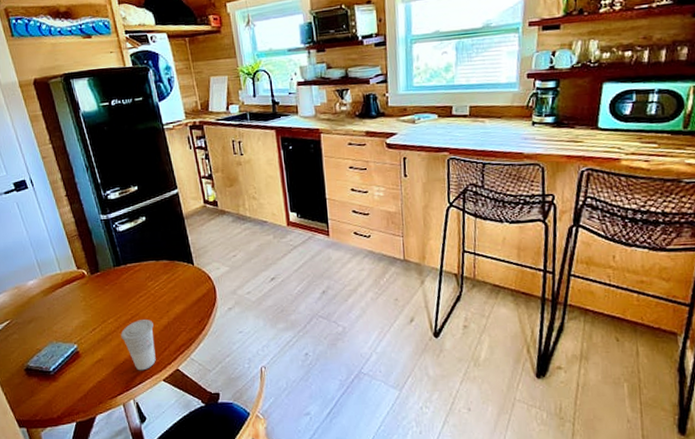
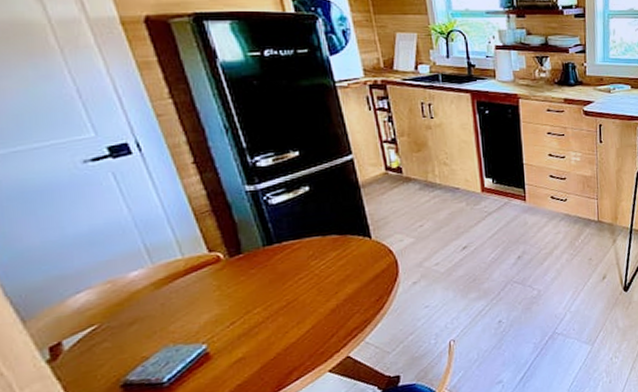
cup: present [121,319,156,371] -> none [271,304,320,365]

